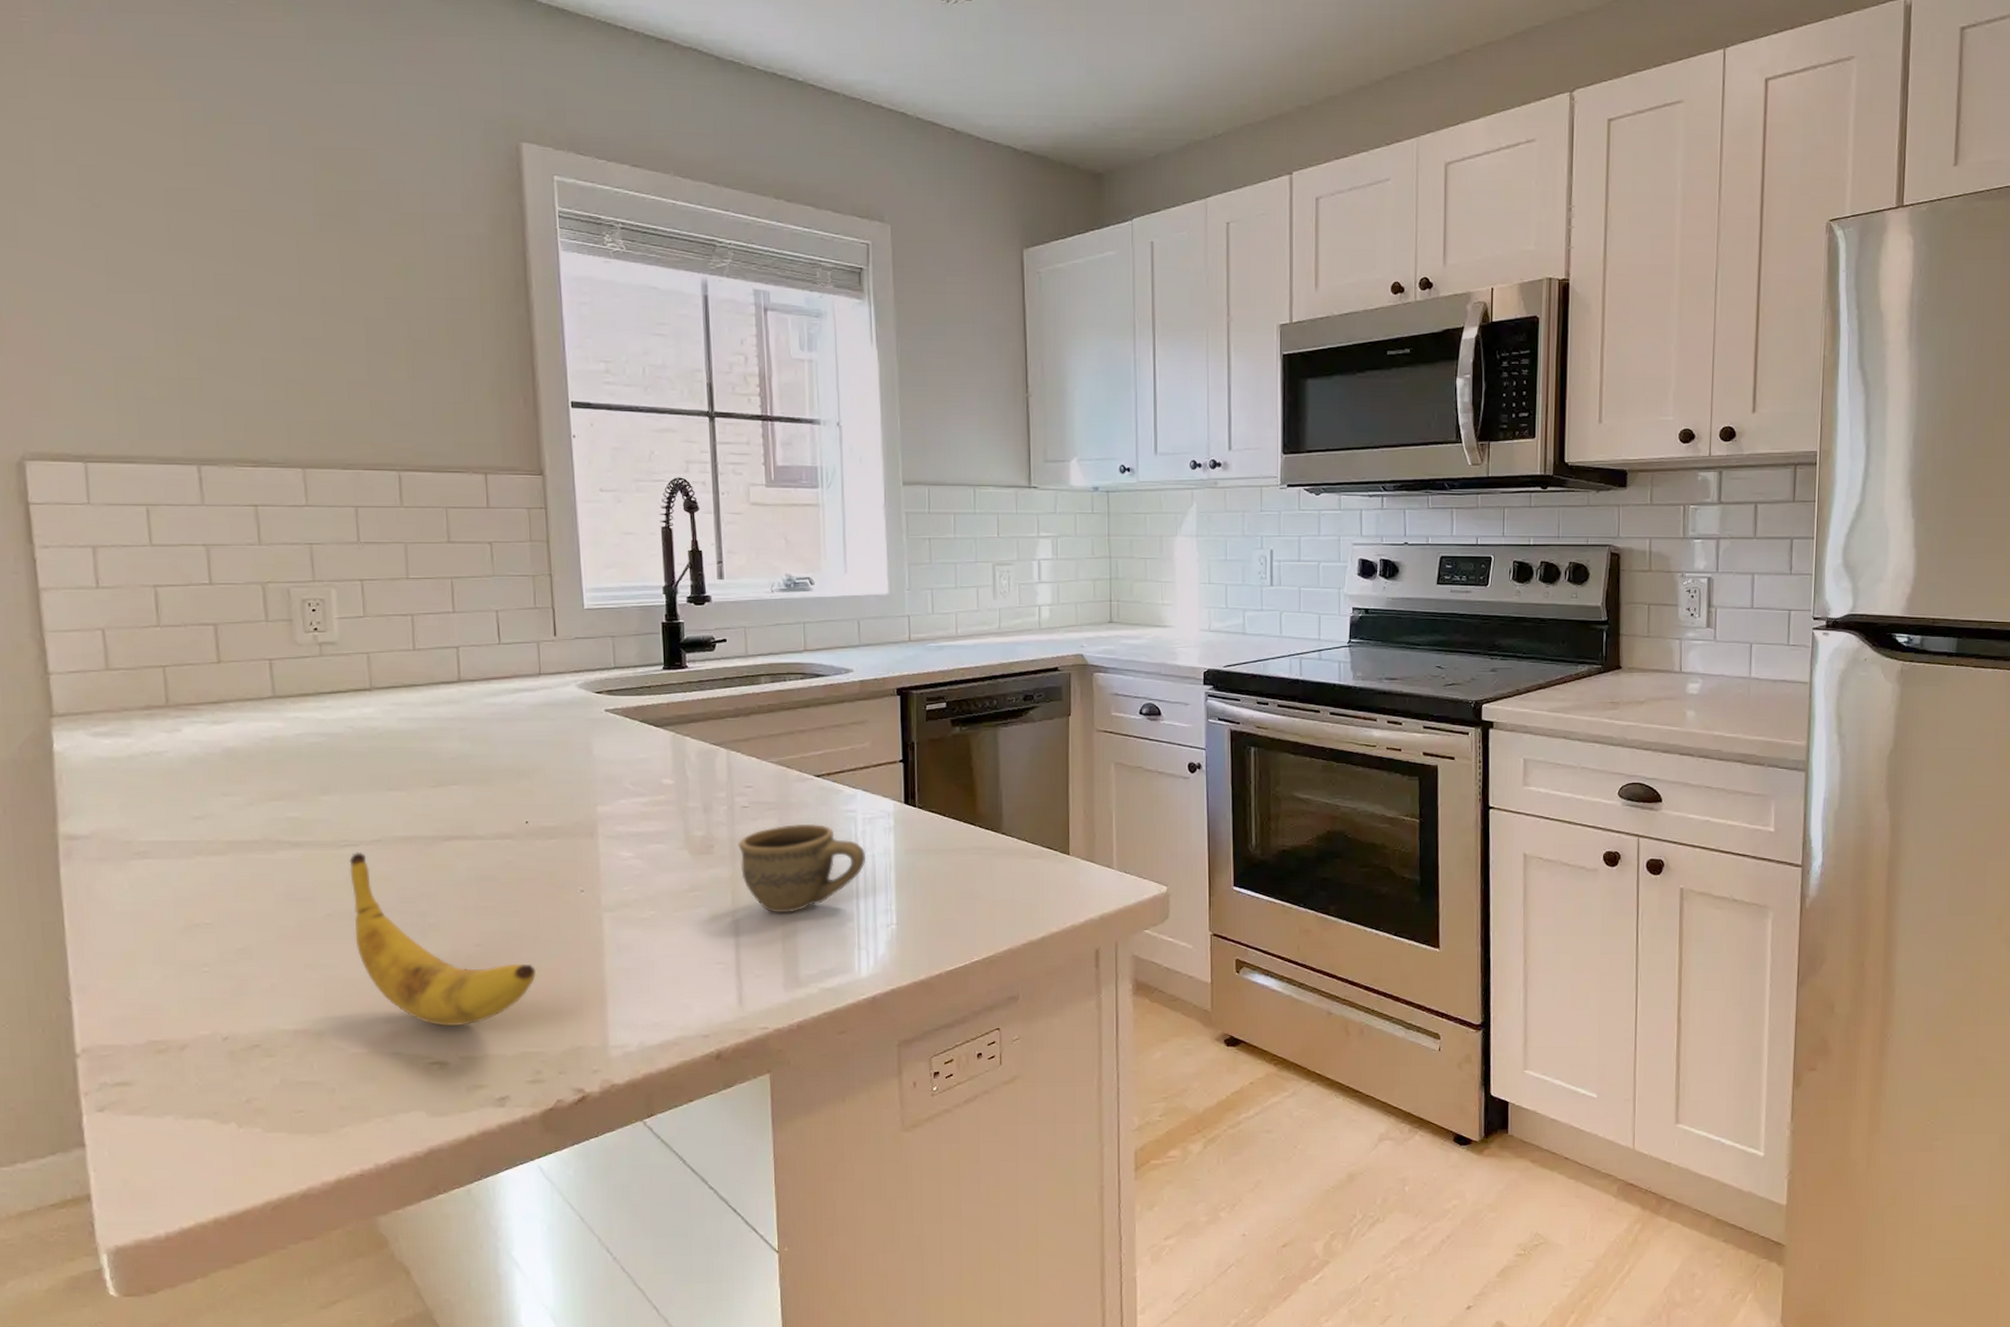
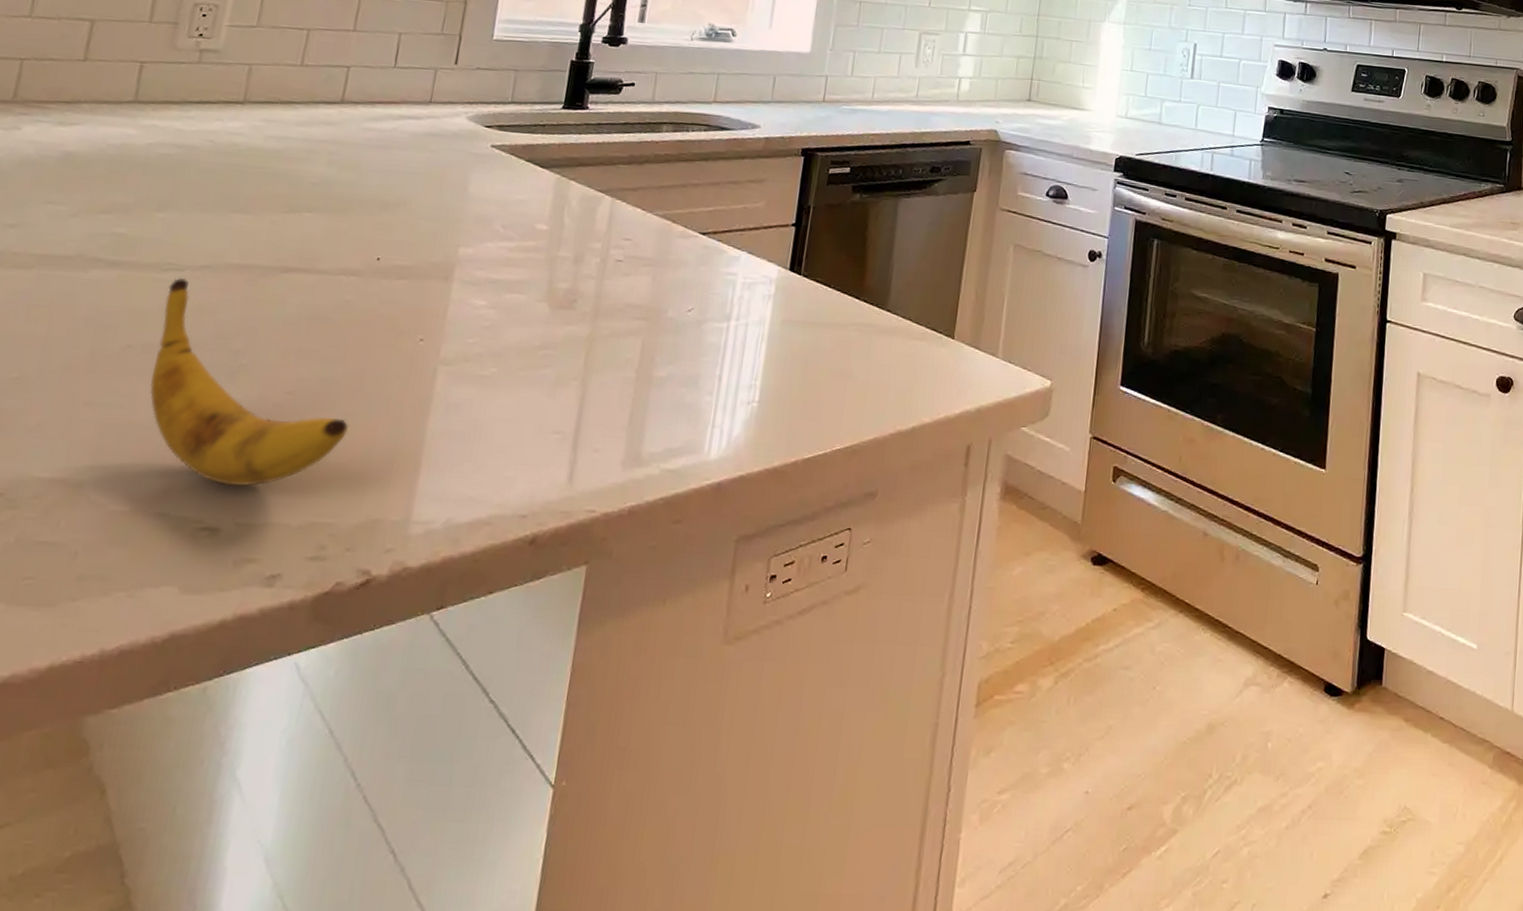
cup: present [738,823,865,913] -> none [600,284,739,381]

